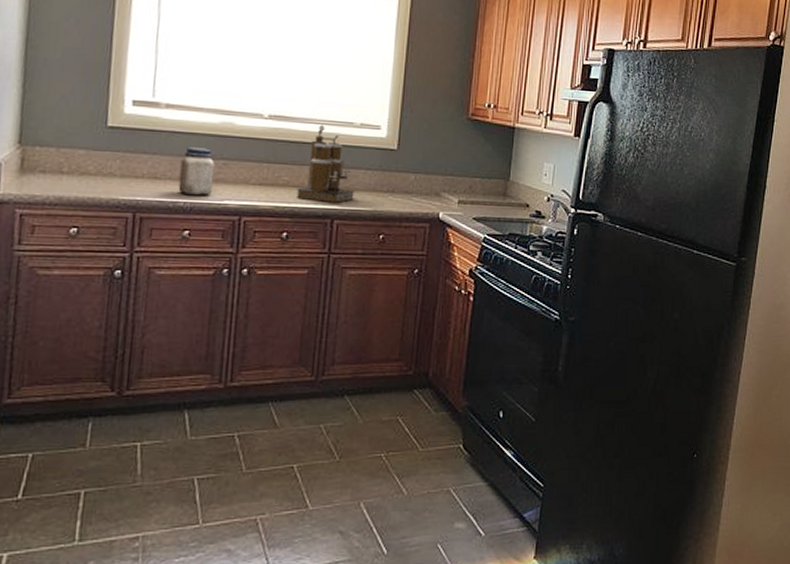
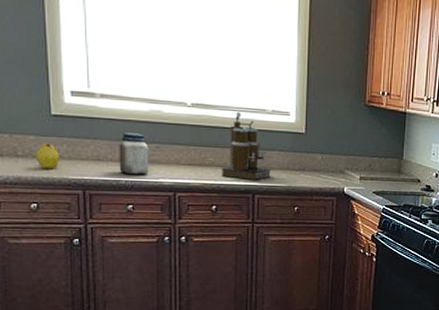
fruit: none [82,159,111,188] -> present [35,143,59,169]

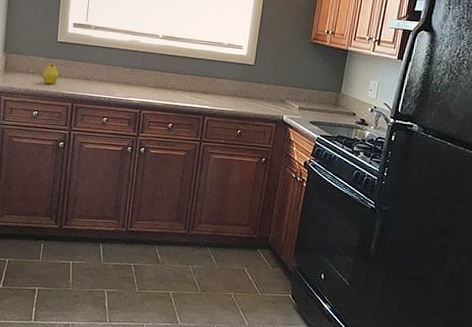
jar: present [119,132,149,174] -> none [101,58,125,93]
coffee maker: present [220,111,271,180] -> none [179,44,221,104]

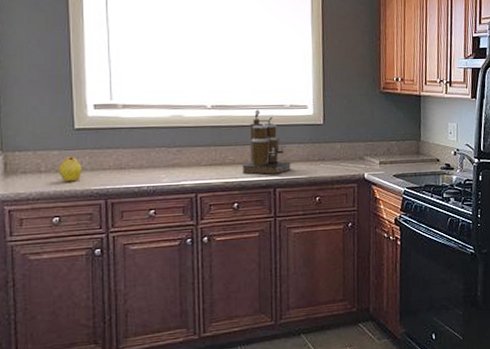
coffee maker: none [179,44,221,104] -> present [241,109,291,175]

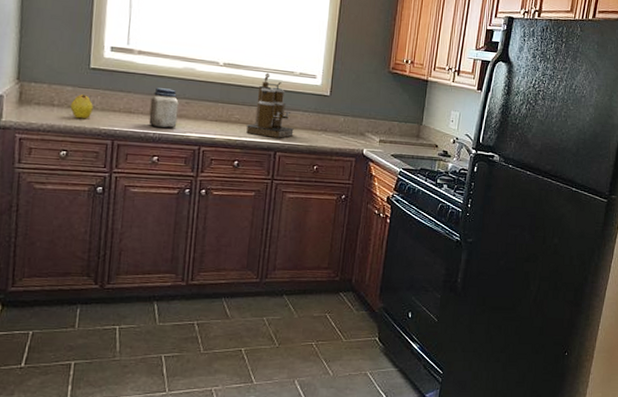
jar: none [141,139,170,179] -> present [149,87,179,128]

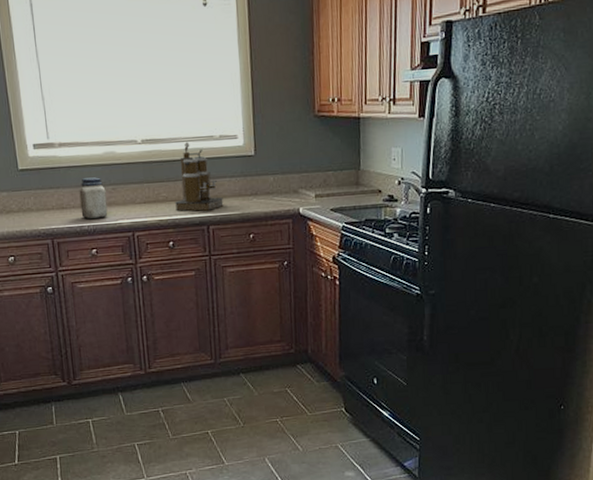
fruit: present [70,94,93,119] -> none [8,198,29,223]

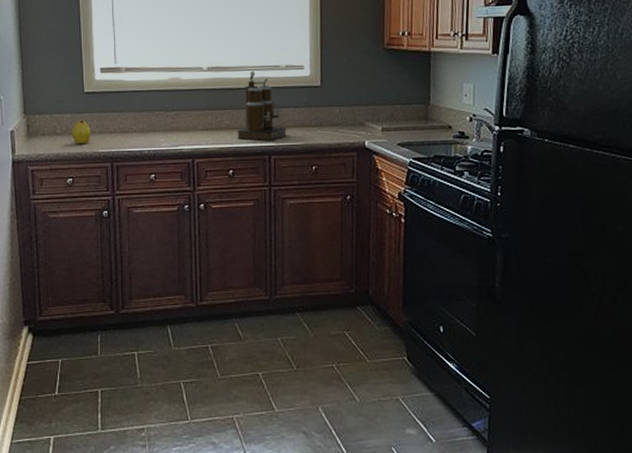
fruit: none [8,198,29,223] -> present [71,120,91,145]
jar: present [79,177,108,219] -> none [142,102,169,143]

